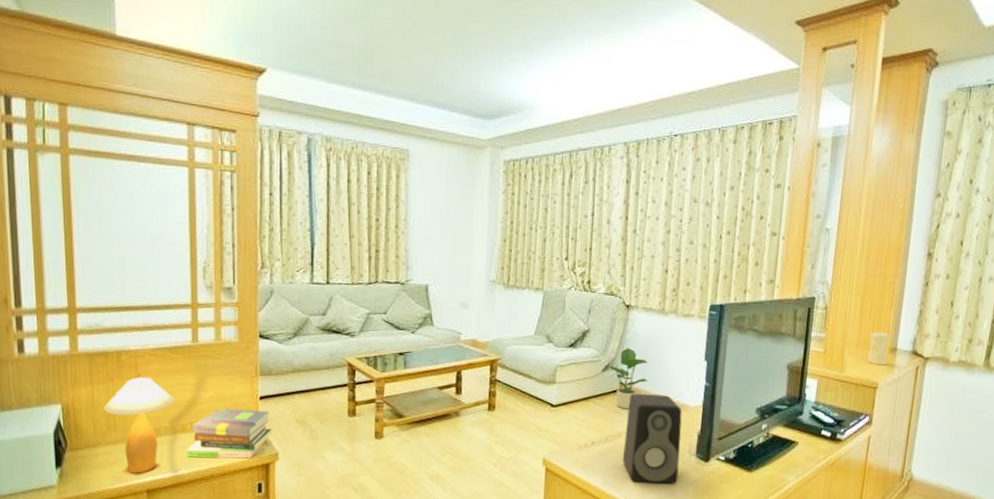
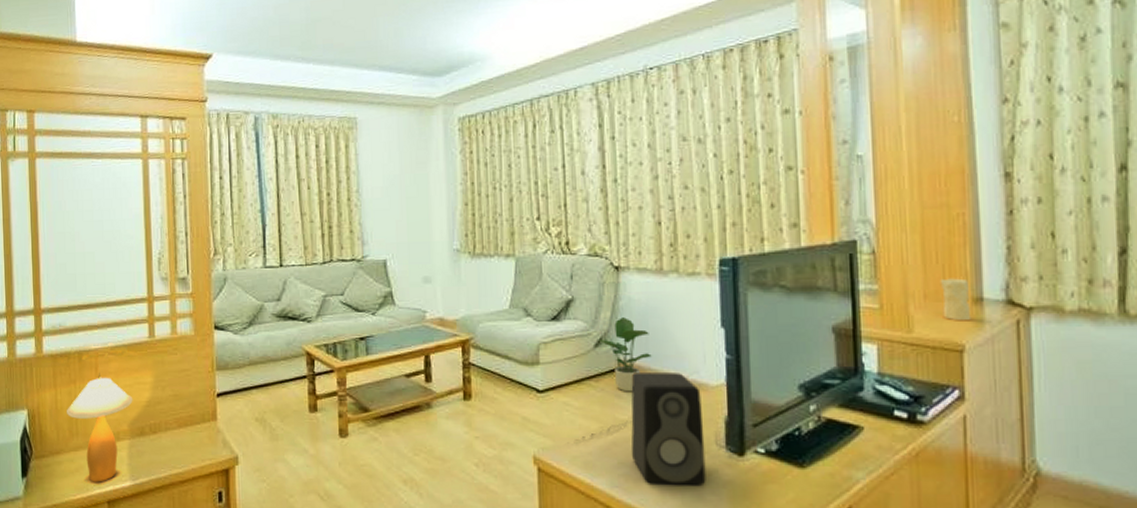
books: present [186,408,273,459] -> none [145,408,231,464]

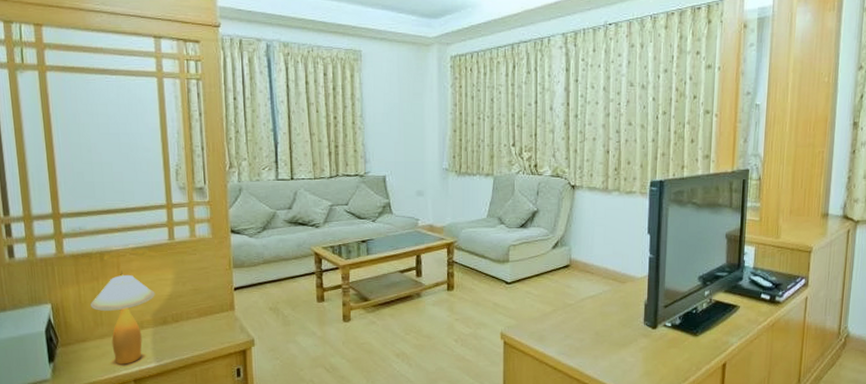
potted plant: present [598,317,652,392] -> none [555,226,595,283]
speaker: present [631,373,706,485] -> none [575,268,629,351]
candle: present [939,278,972,321] -> none [801,199,820,230]

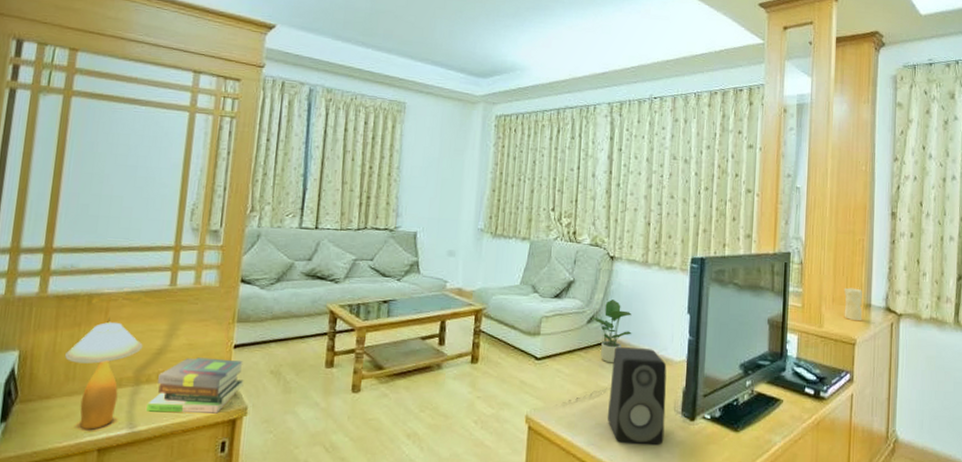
books: none [168,300,248,348] -> present [146,357,244,414]
potted plant: none [555,226,595,283] -> present [591,299,632,363]
speaker: none [575,268,629,351] -> present [607,347,667,445]
candle: none [801,199,820,230] -> present [843,287,863,321]

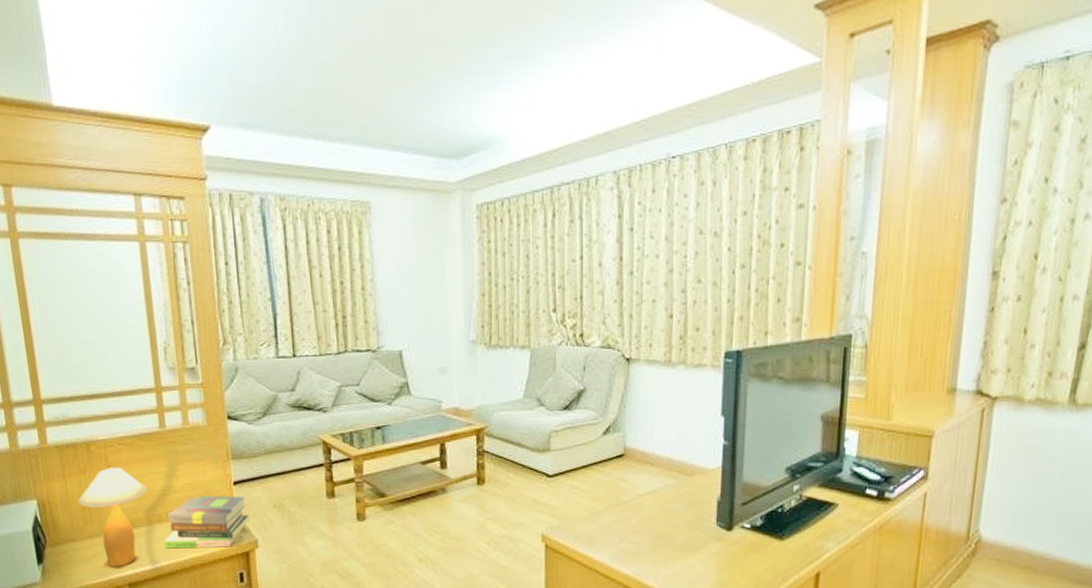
potted plant: present [591,299,632,363] -> none [607,407,655,476]
speaker: present [607,347,667,445] -> none [631,458,698,557]
candle: present [843,287,863,321] -> none [919,370,946,410]

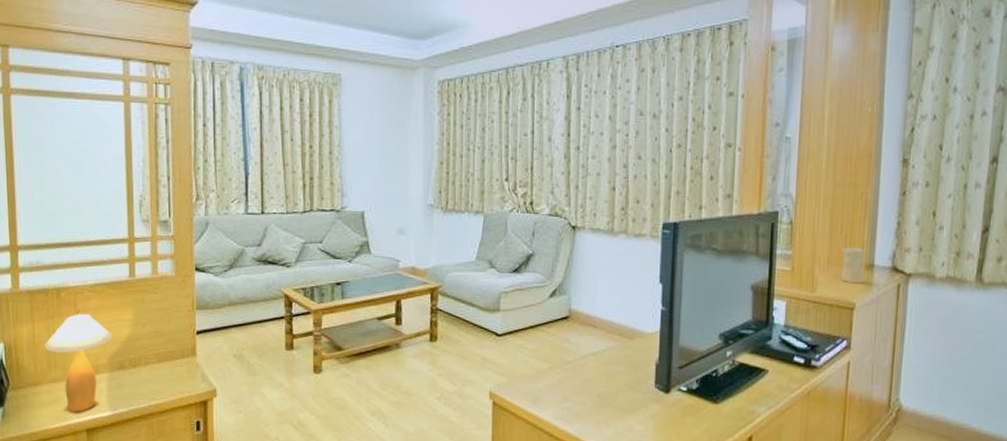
books: present [163,496,250,549] -> none [124,344,210,396]
candle: none [919,370,946,410] -> present [841,247,864,284]

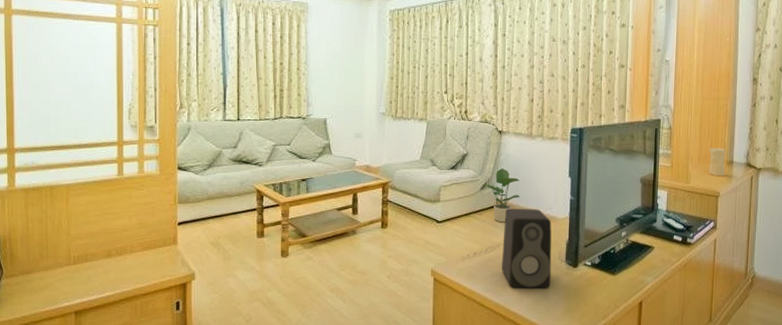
table lamp: present [45,309,113,412] -> none [38,204,101,297]
potted plant: none [553,272,598,337] -> present [483,168,520,223]
speaker: none [574,321,638,418] -> present [501,209,552,288]

